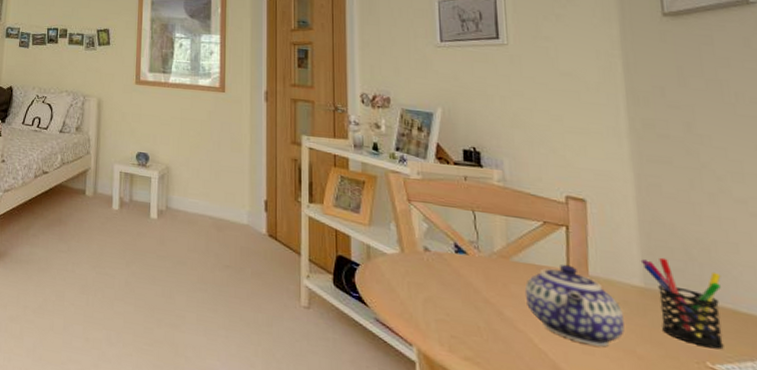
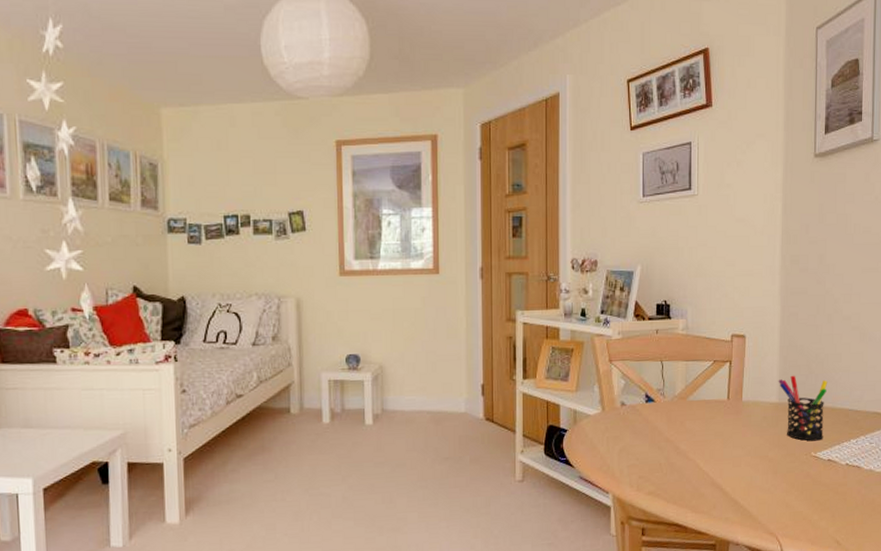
teapot: present [524,264,625,347] -> none [696,395,762,459]

